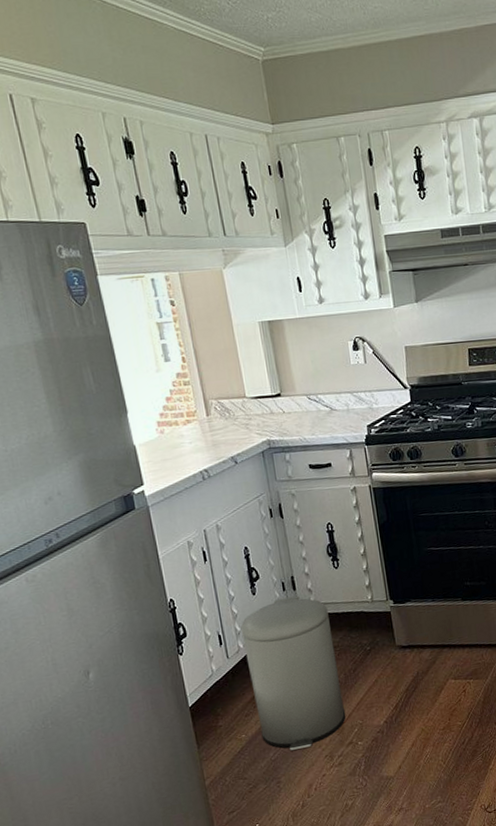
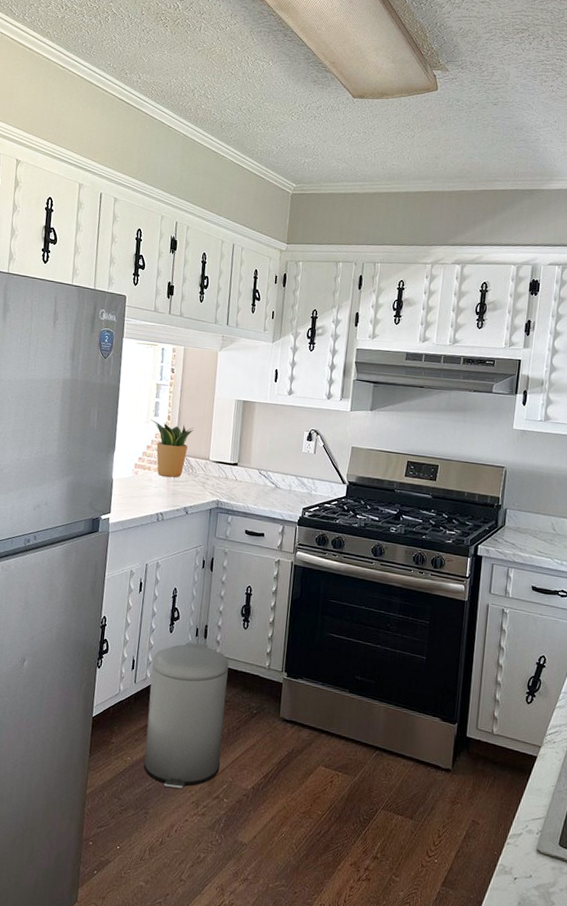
potted plant: none [162,364,218,428] -> present [151,420,194,478]

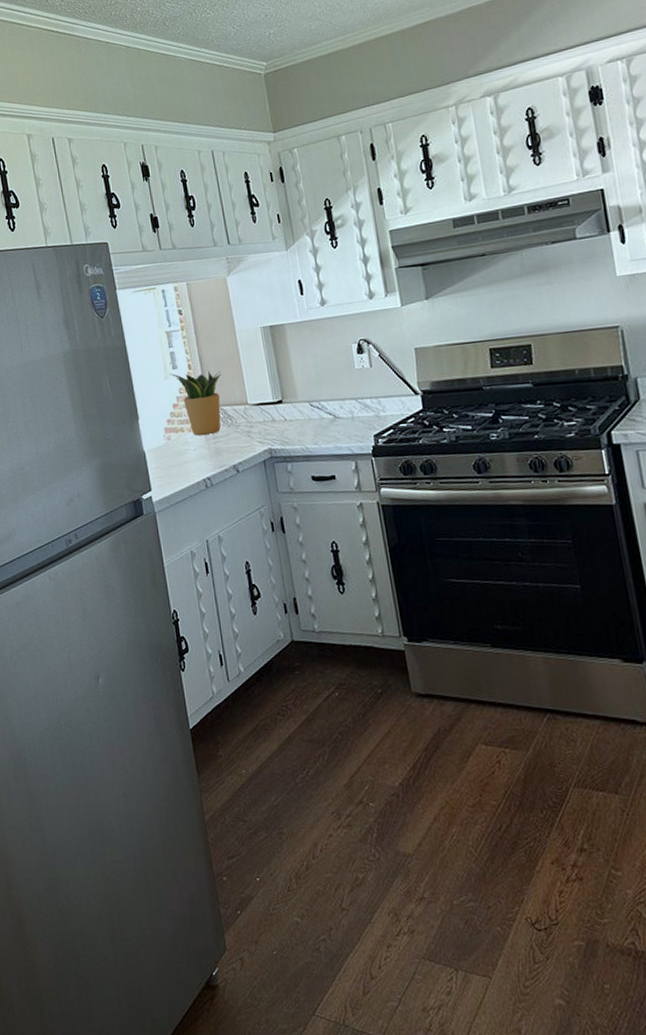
pedal bin: present [143,642,229,790] -> none [241,620,355,799]

